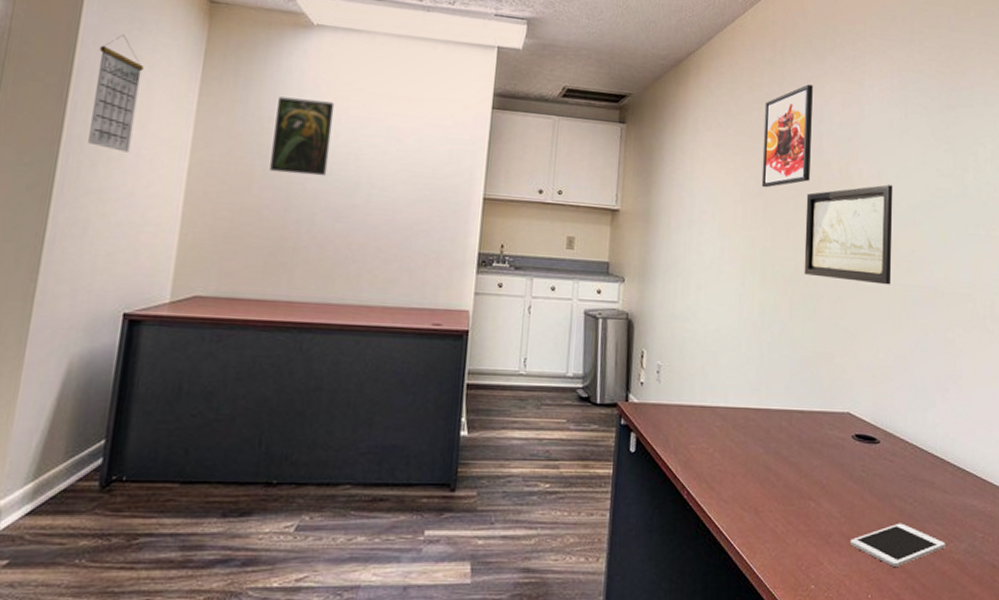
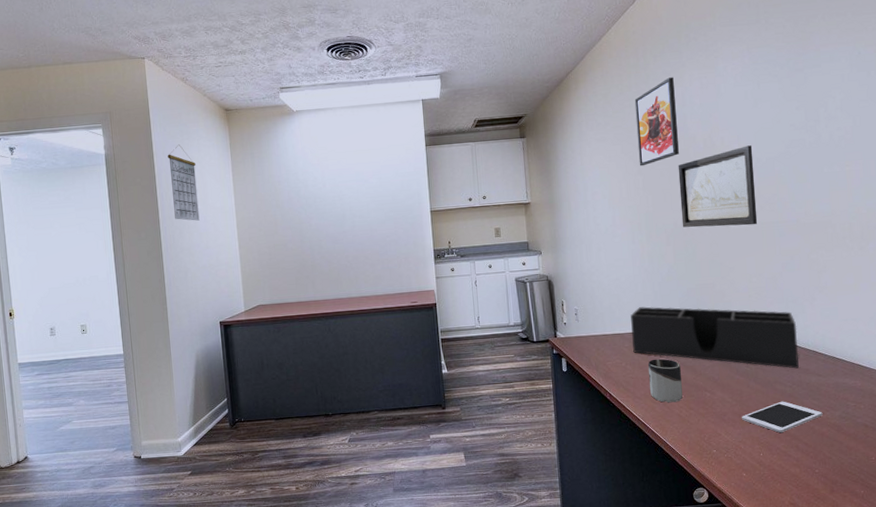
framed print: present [270,96,335,176] -> none [282,163,323,218]
desk organizer: none [725,373,925,480] -> present [631,307,799,369]
cup: none [740,447,782,512] -> present [648,358,683,403]

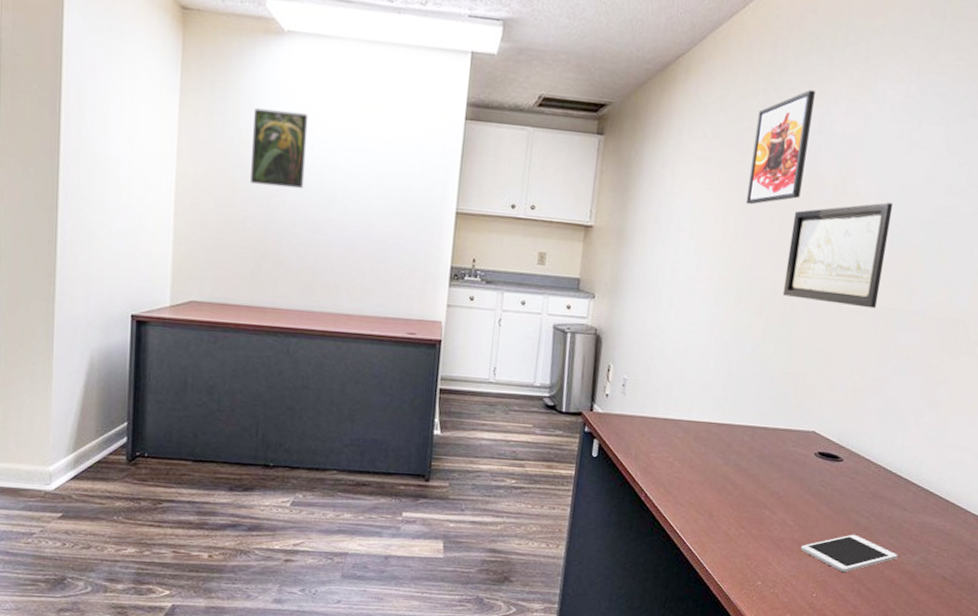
calendar: present [167,144,200,221] -> none [84,45,126,165]
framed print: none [282,163,323,218] -> present [250,108,309,189]
desk organizer: present [631,307,799,369] -> none [686,389,893,497]
cup: present [648,358,683,403] -> none [696,458,741,517]

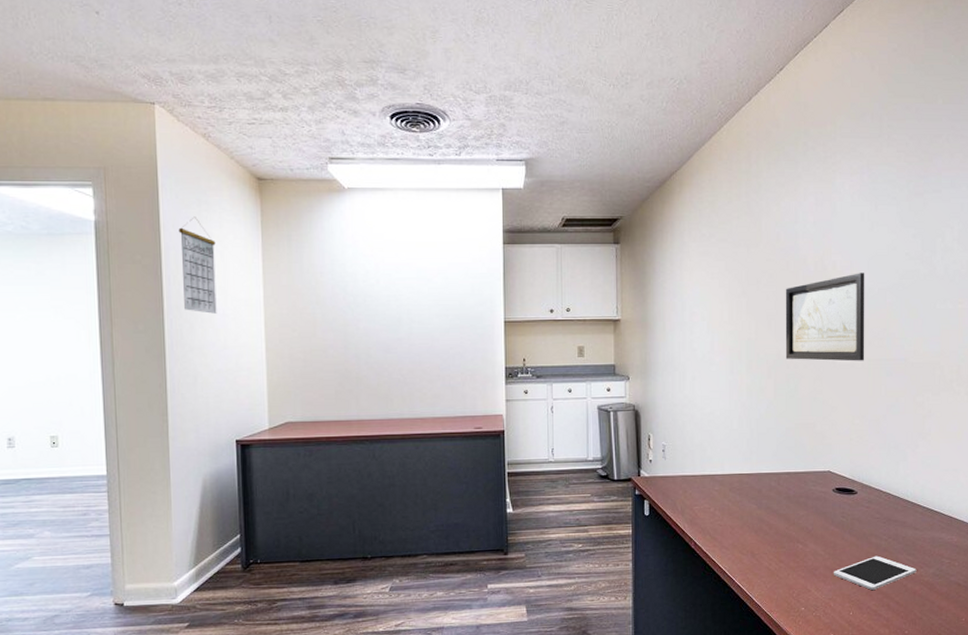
calendar: none [84,45,126,165] -> present [178,216,217,314]
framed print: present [250,108,309,189] -> none [326,254,374,317]
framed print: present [745,90,815,205] -> none [743,189,787,287]

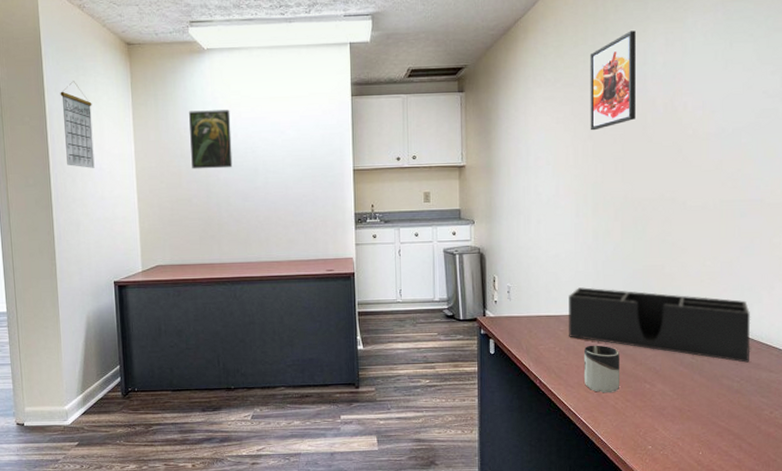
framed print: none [326,254,374,317] -> present [189,109,233,169]
desk organizer: none [723,446,897,521] -> present [569,287,751,363]
cup: none [738,505,773,555] -> present [583,345,619,393]
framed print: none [743,189,787,287] -> present [590,30,636,131]
wall art: present [785,273,865,361] -> none [633,113,718,203]
cell phone: present [834,555,917,590] -> none [682,397,771,431]

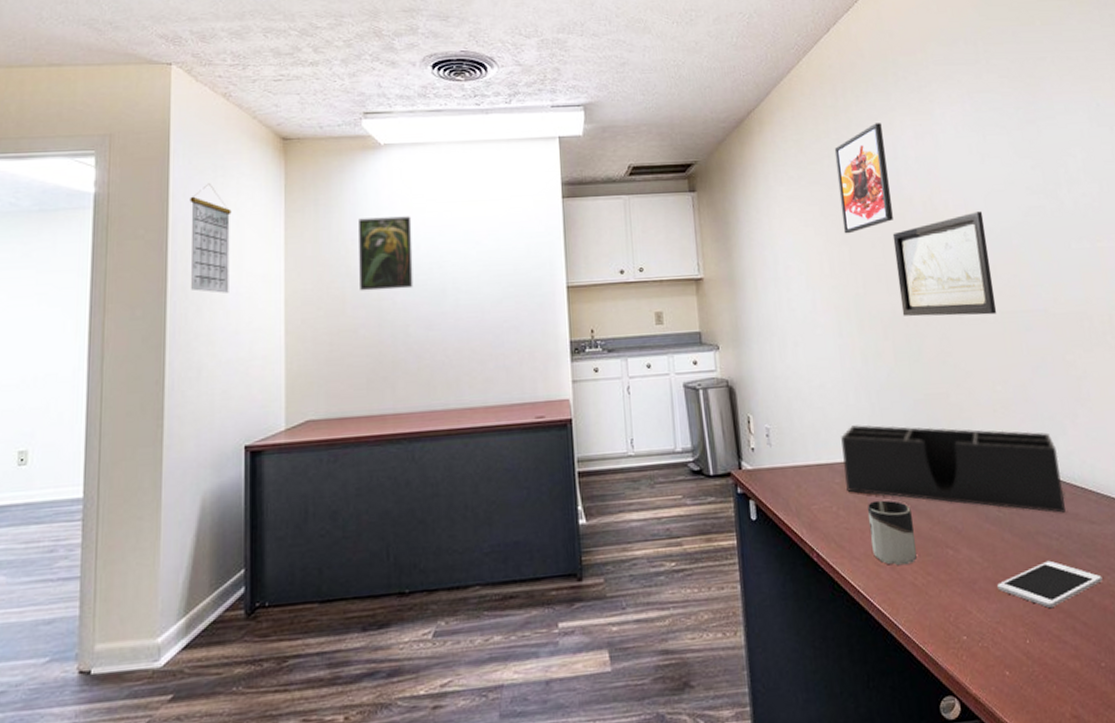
wall art: none [633,113,718,203] -> present [892,211,997,317]
cell phone: none [682,397,771,431] -> present [997,560,1103,608]

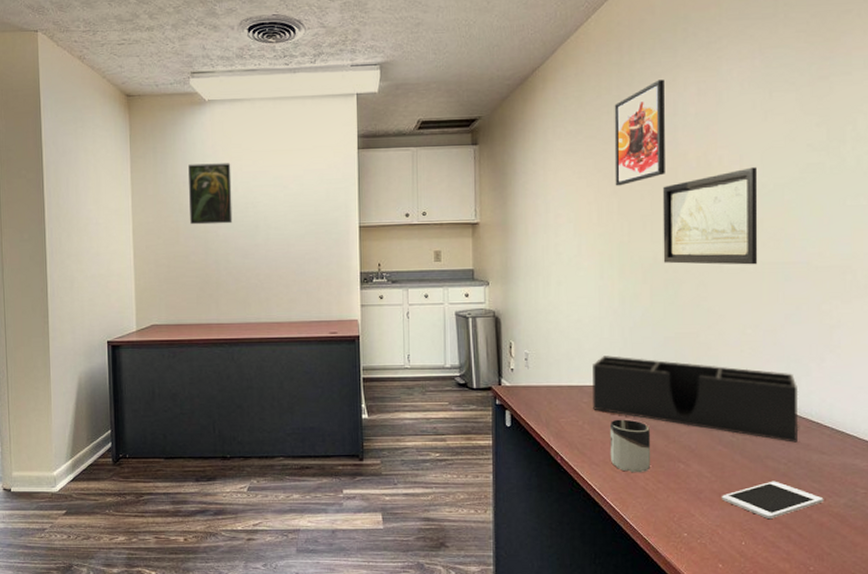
calendar: present [190,183,232,293] -> none [58,133,91,223]

